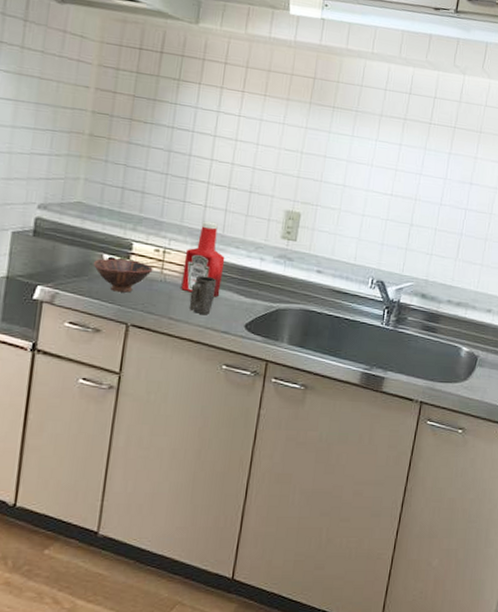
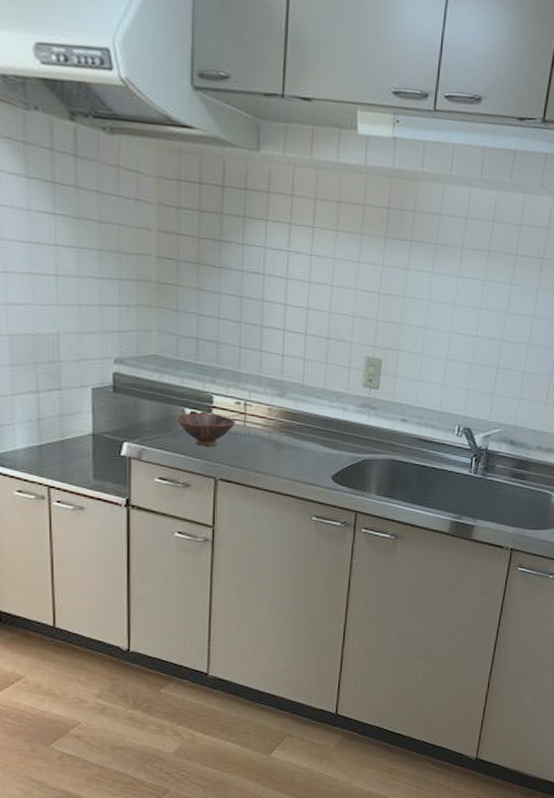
ketchup bottle: present [181,221,225,297] -> none [265,370,307,449]
mug: present [189,276,217,314] -> none [274,428,301,467]

